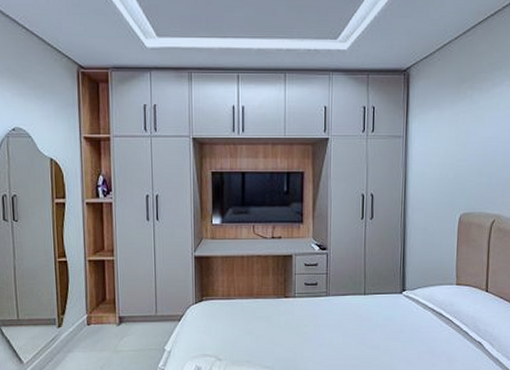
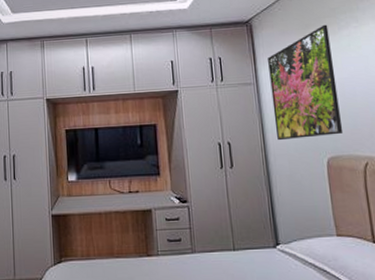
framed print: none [417,80,483,195] -> present [268,24,344,141]

